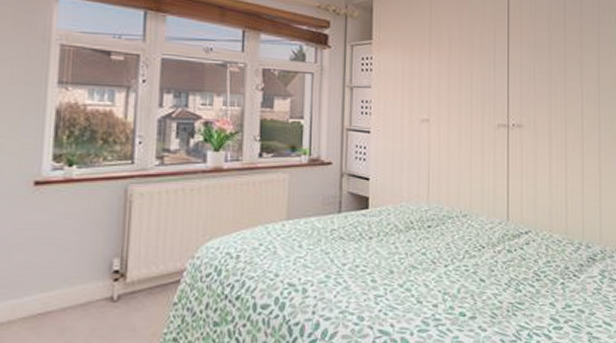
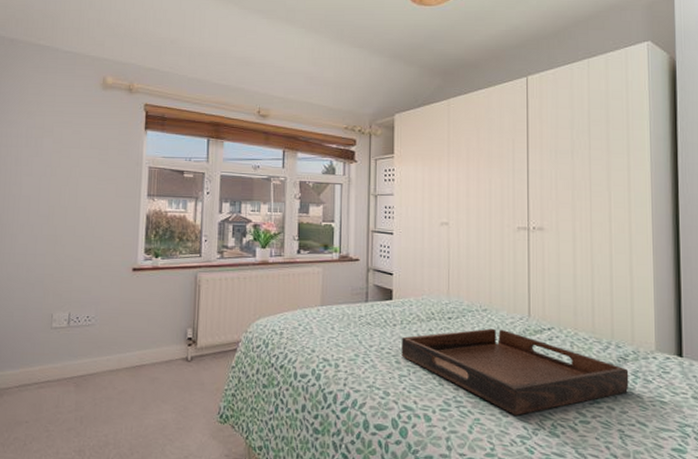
serving tray: none [378,235,597,329] -> present [401,328,629,416]

